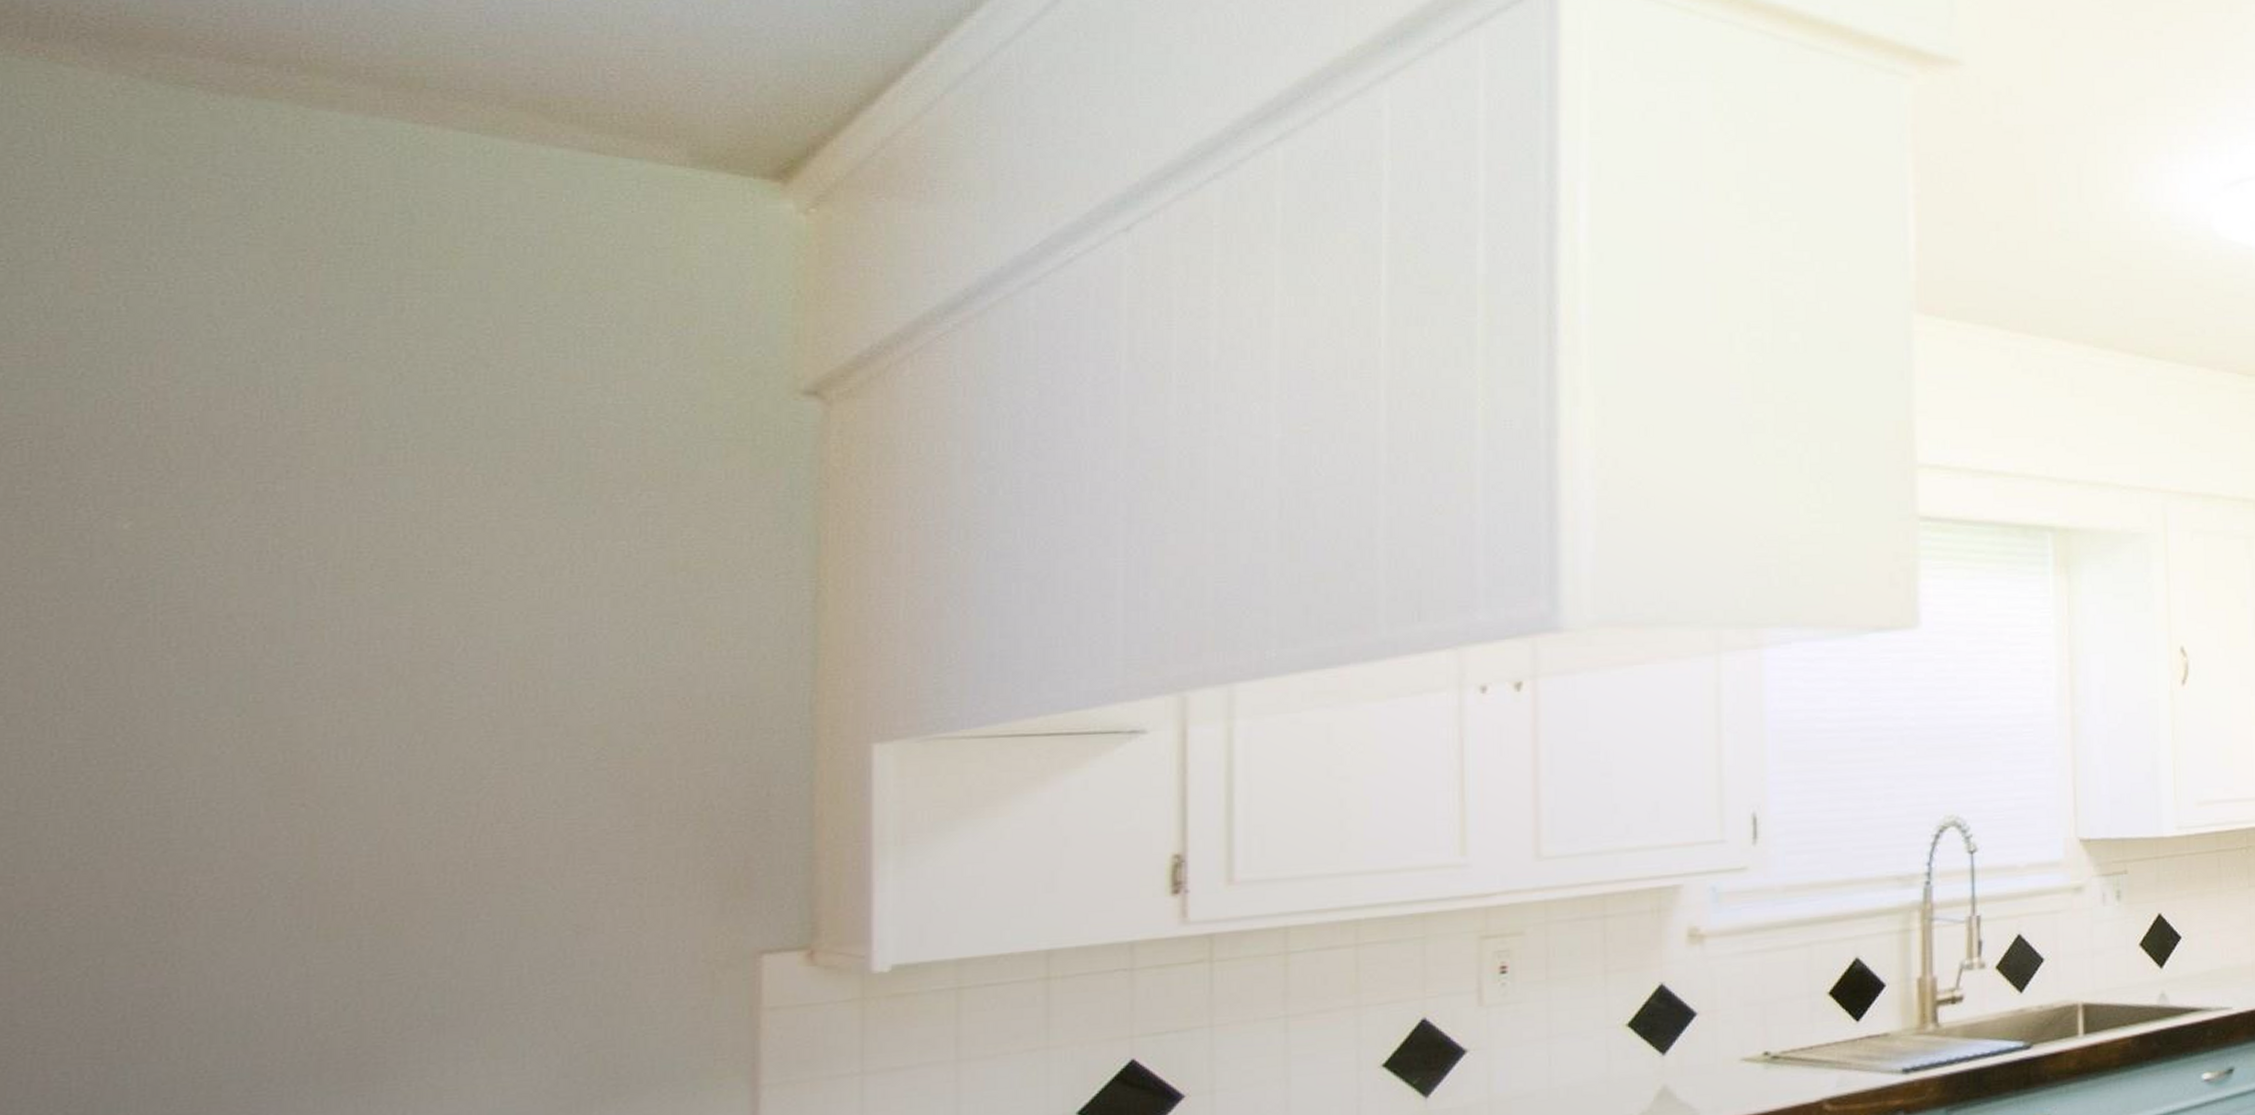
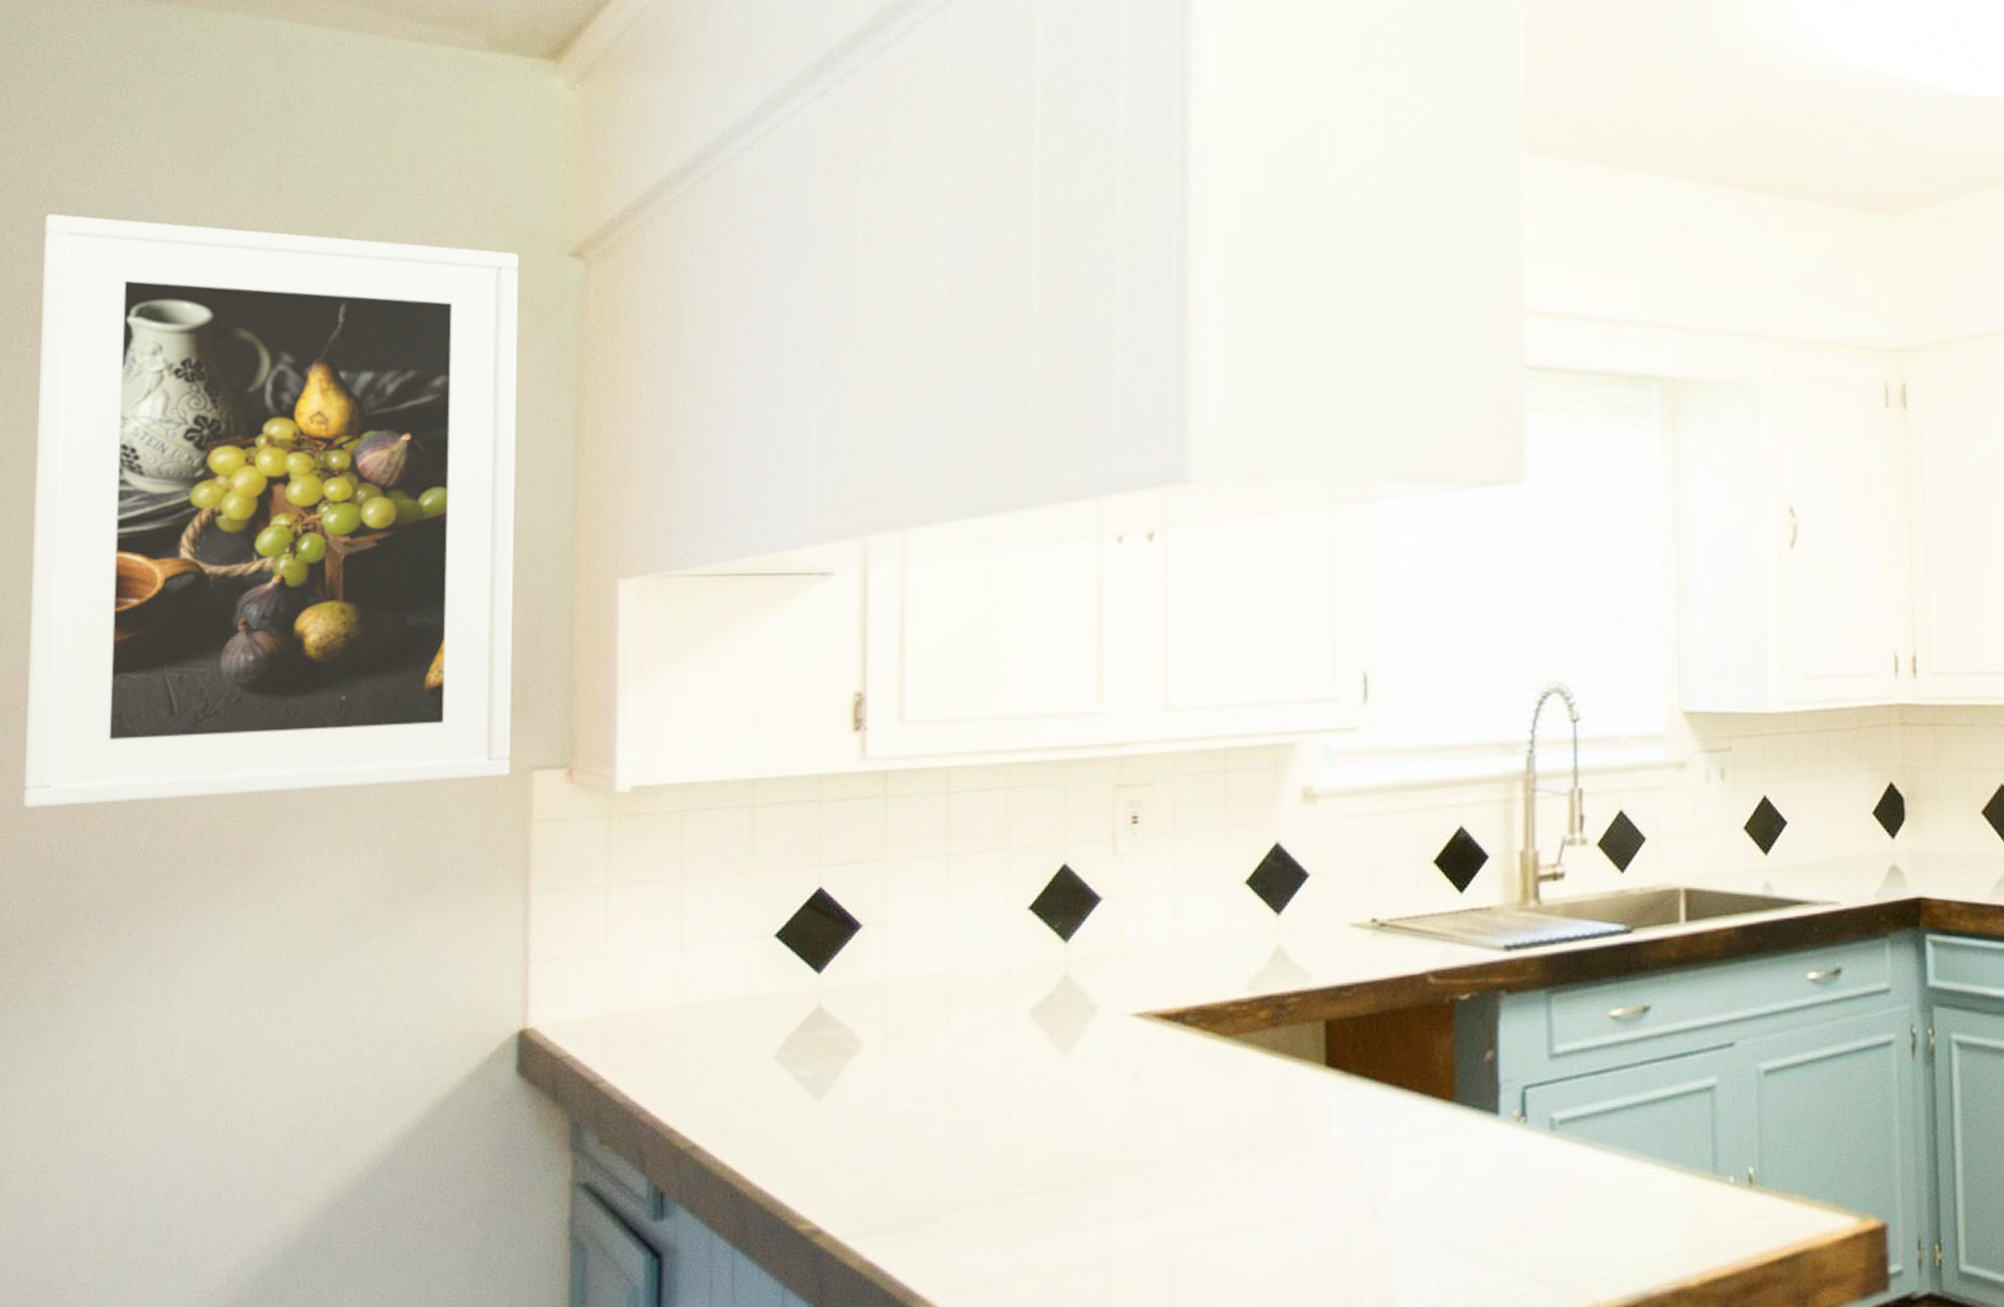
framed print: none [25,333,736,1032] -> present [24,214,518,808]

